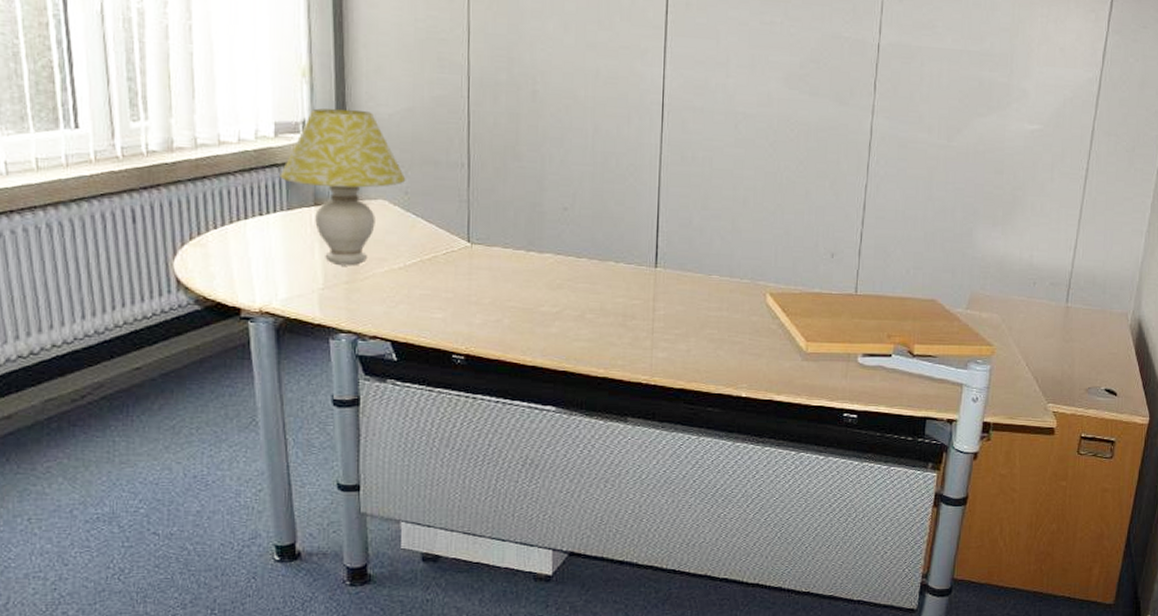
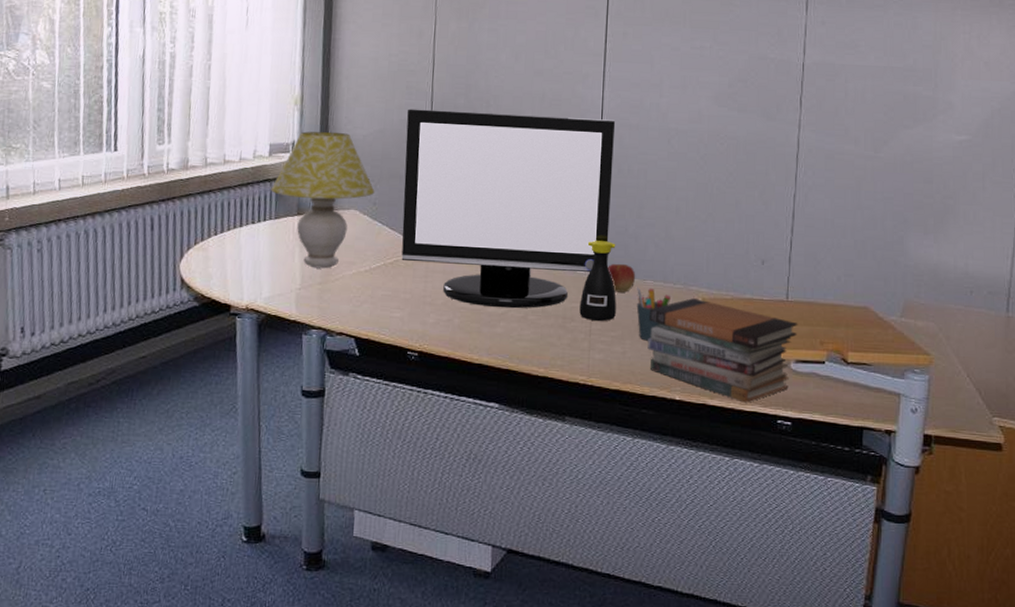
monitor: none [439,84,678,307] -> present [401,109,616,309]
bottle: none [641,232,680,319] -> present [579,240,616,322]
apple: none [670,257,701,288] -> present [607,263,636,293]
pen holder: none [701,282,737,338] -> present [636,287,671,341]
book stack: none [713,293,866,398] -> present [647,298,798,403]

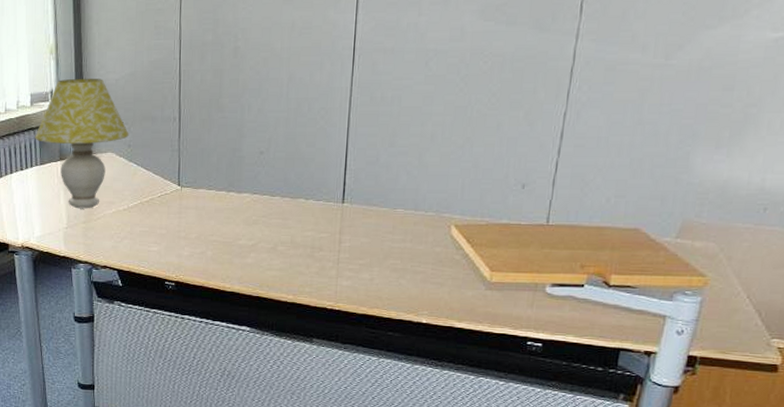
monitor: present [401,109,616,309] -> none [156,45,369,240]
bottle: present [579,240,616,322] -> none [328,170,366,251]
apple: present [607,263,636,293] -> none [357,193,386,222]
pen holder: present [636,287,671,341] -> none [385,216,421,268]
book stack: present [647,298,798,403] -> none [396,225,558,326]

